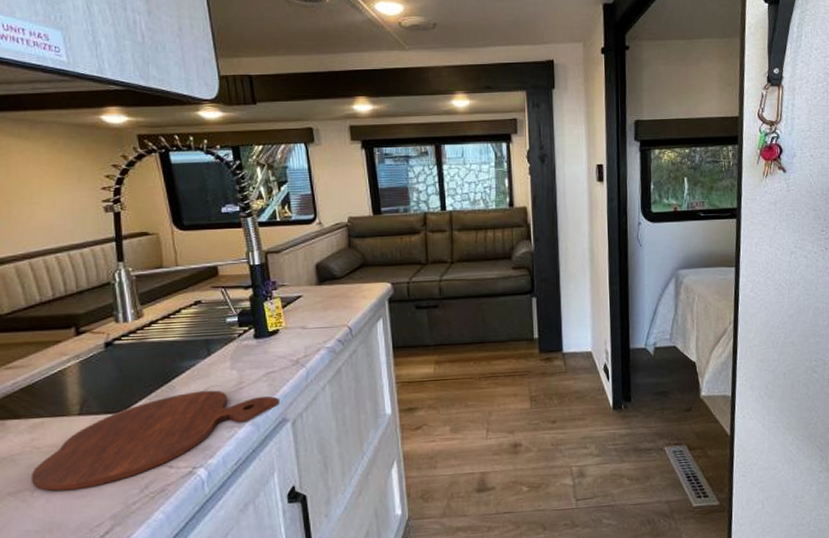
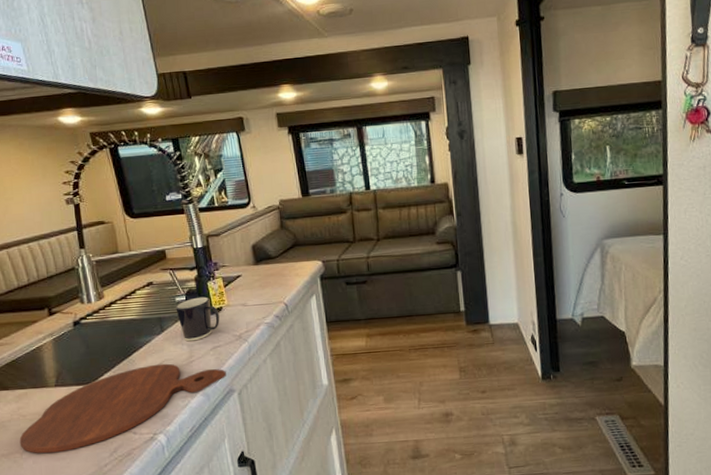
mug: none [226,318,276,366] -> present [175,296,220,342]

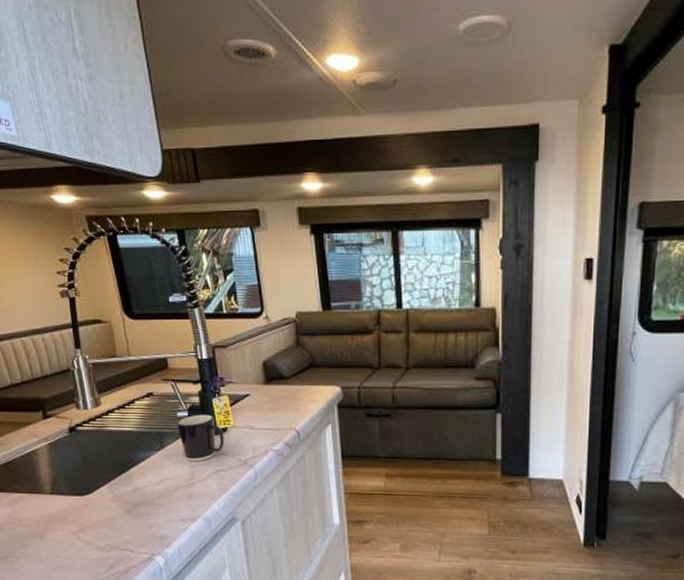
cutting board: present [19,363,226,454] -> none [15,482,229,562]

